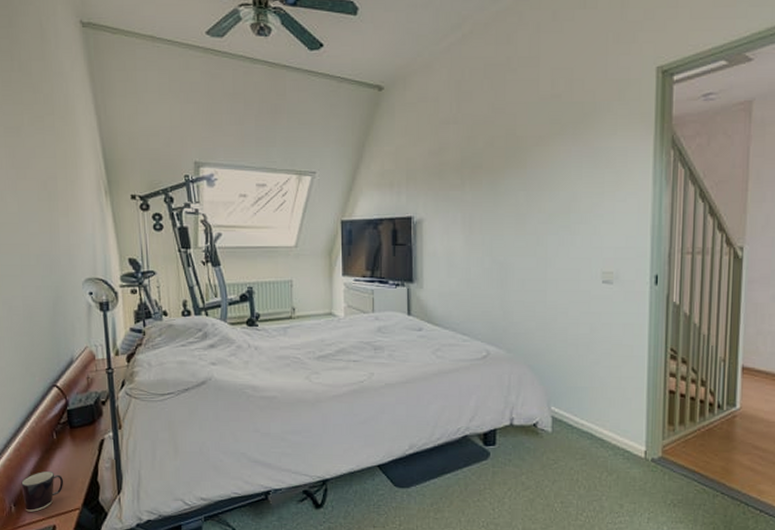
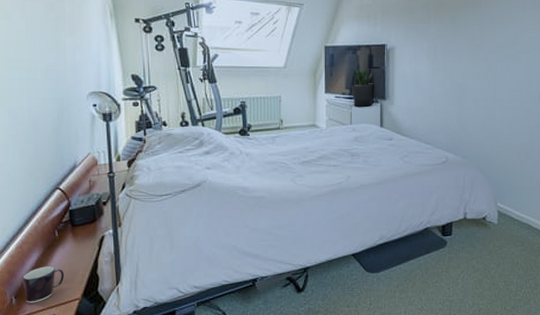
planter: none [372,244,399,292] -> present [351,67,374,108]

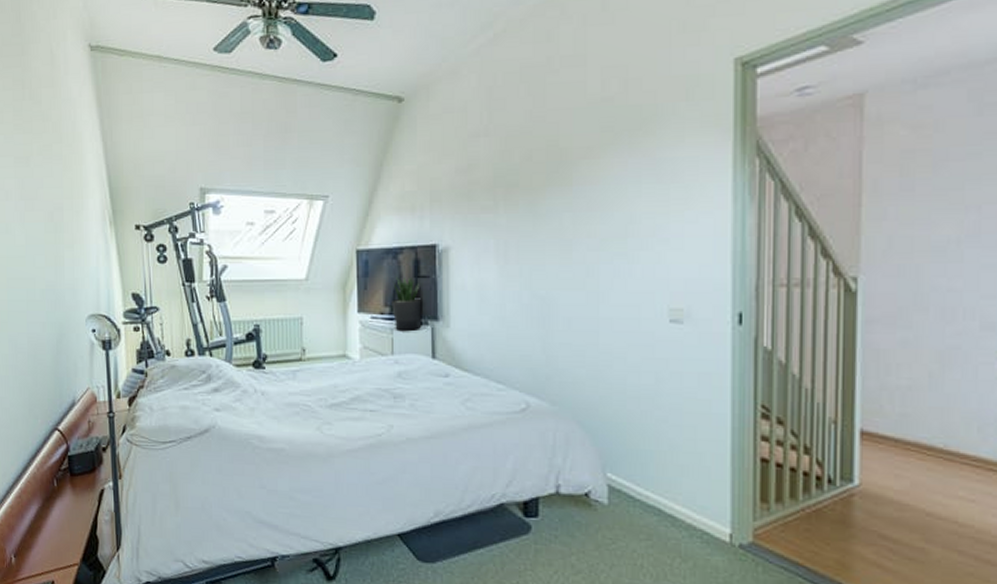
mug: present [22,265,65,303] -> none [22,520,64,565]

